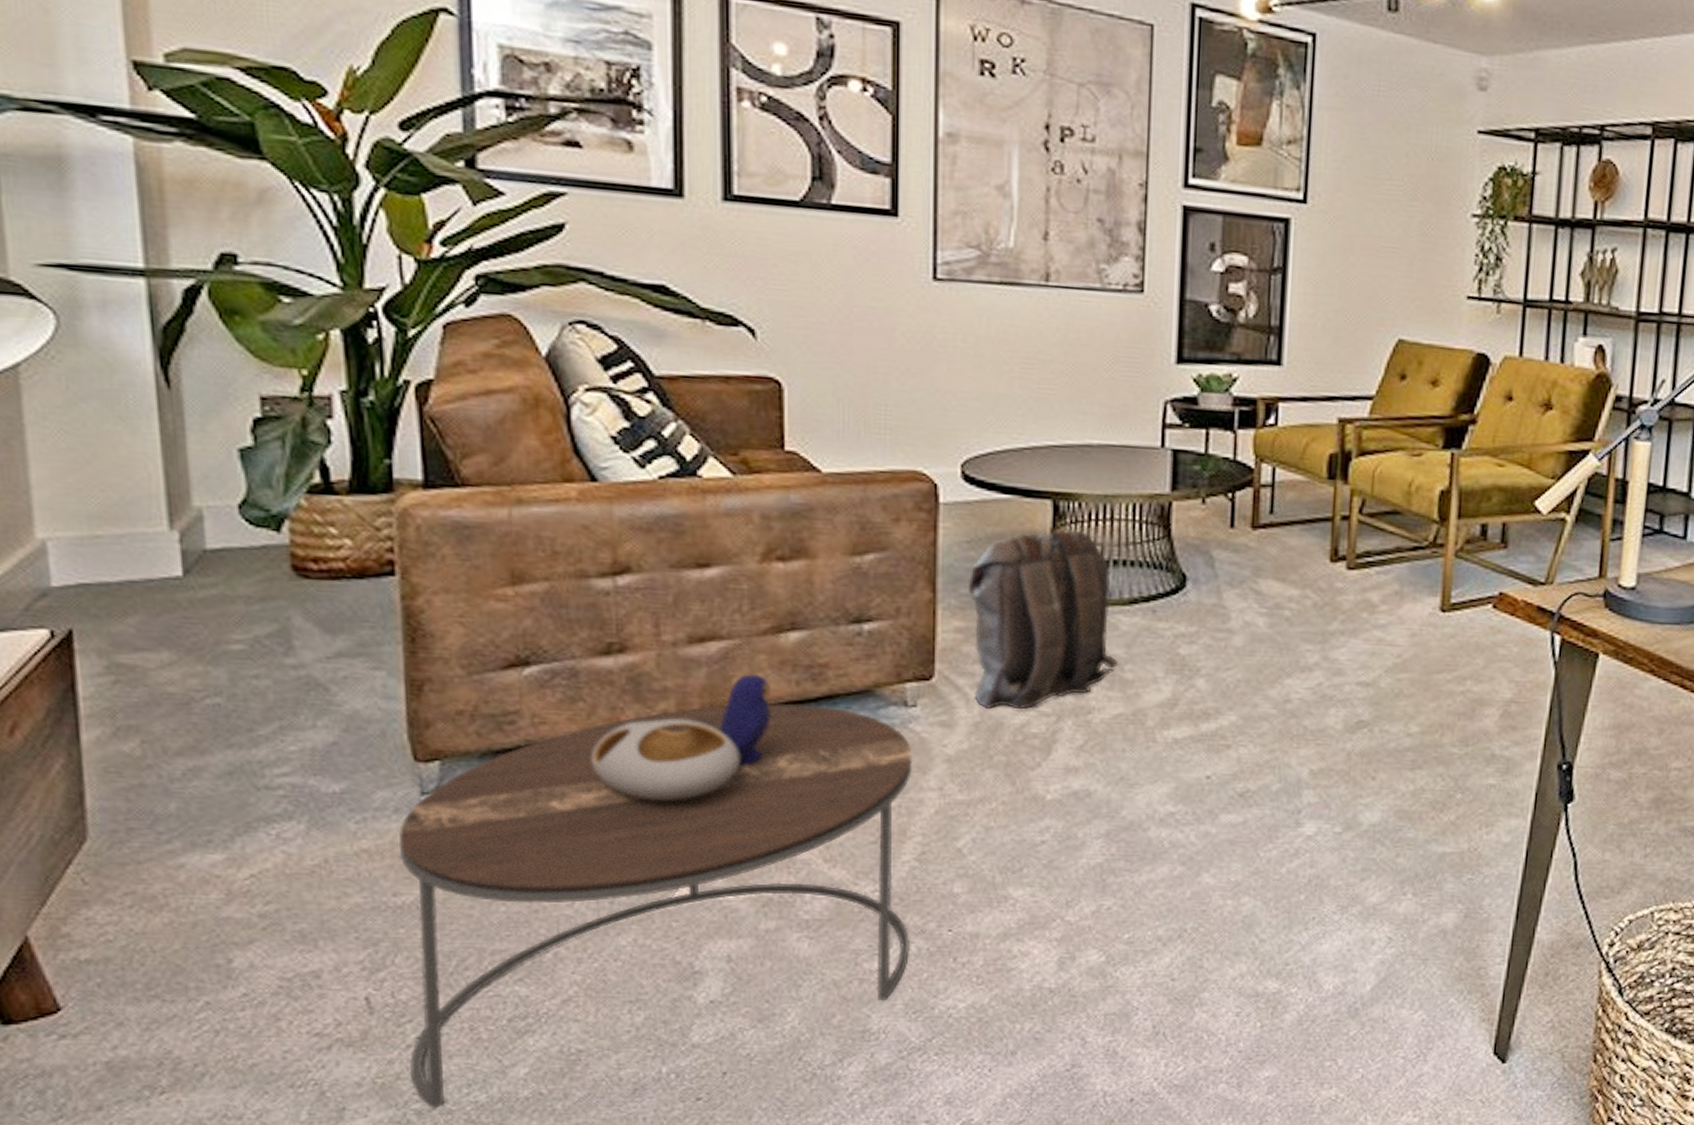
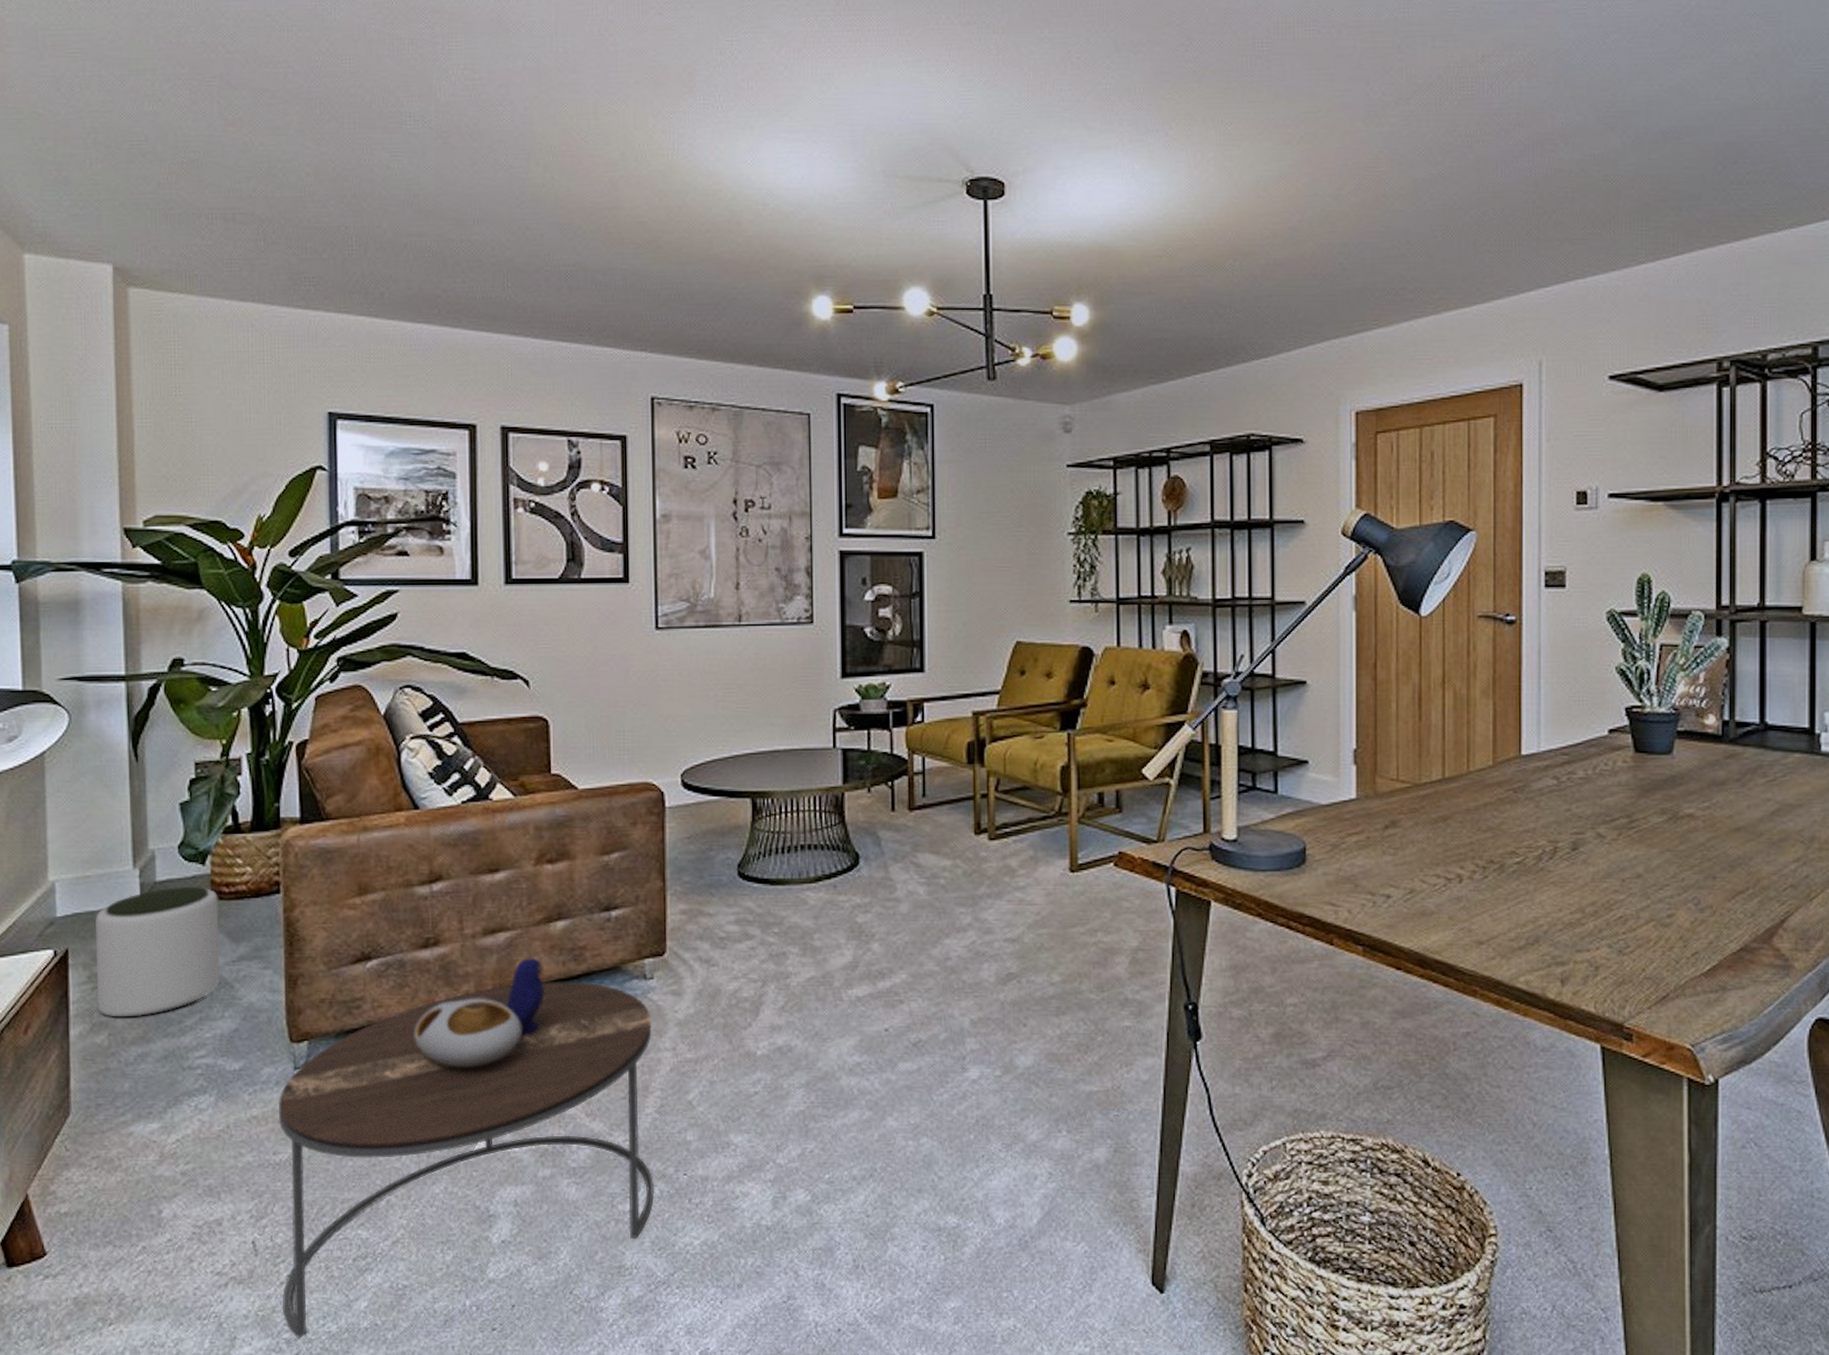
plant pot: none [113,557,309,722] -> present [95,886,221,1017]
backpack: present [969,530,1119,710] -> none [690,822,809,979]

